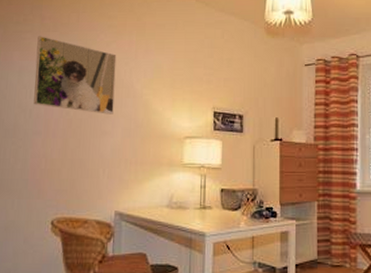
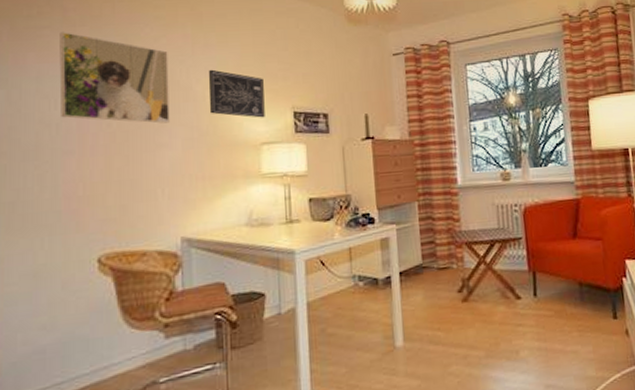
wall art: none [146,71,191,115] -> present [209,69,265,118]

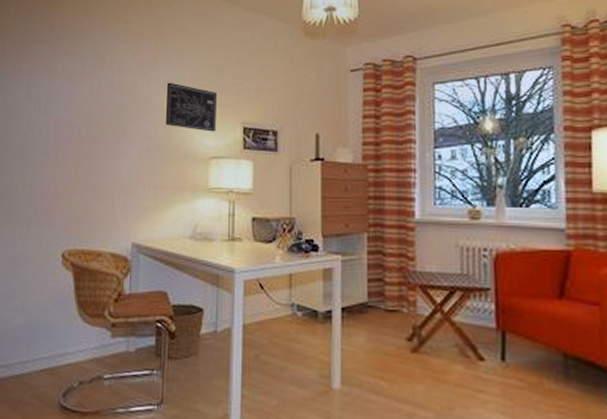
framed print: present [59,32,170,124] -> none [43,45,133,132]

